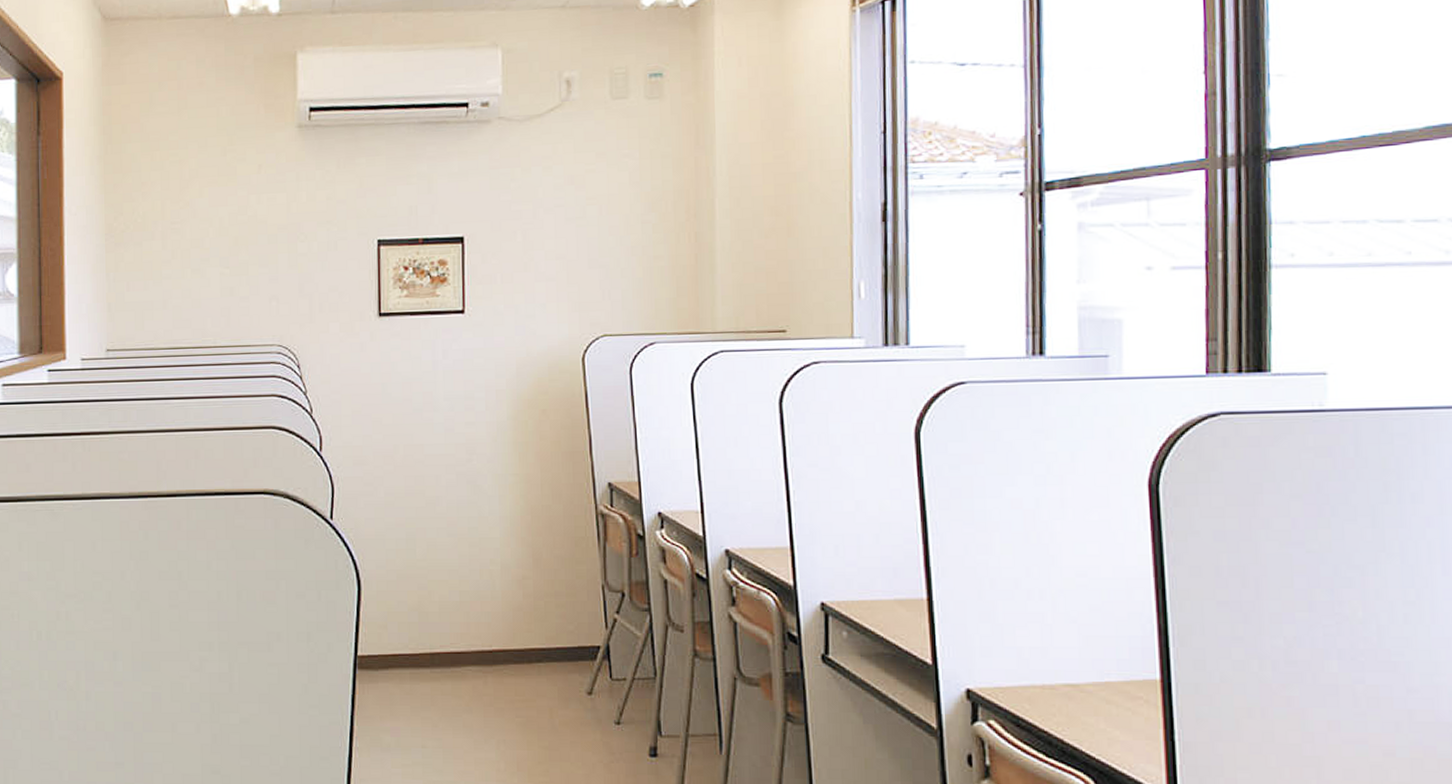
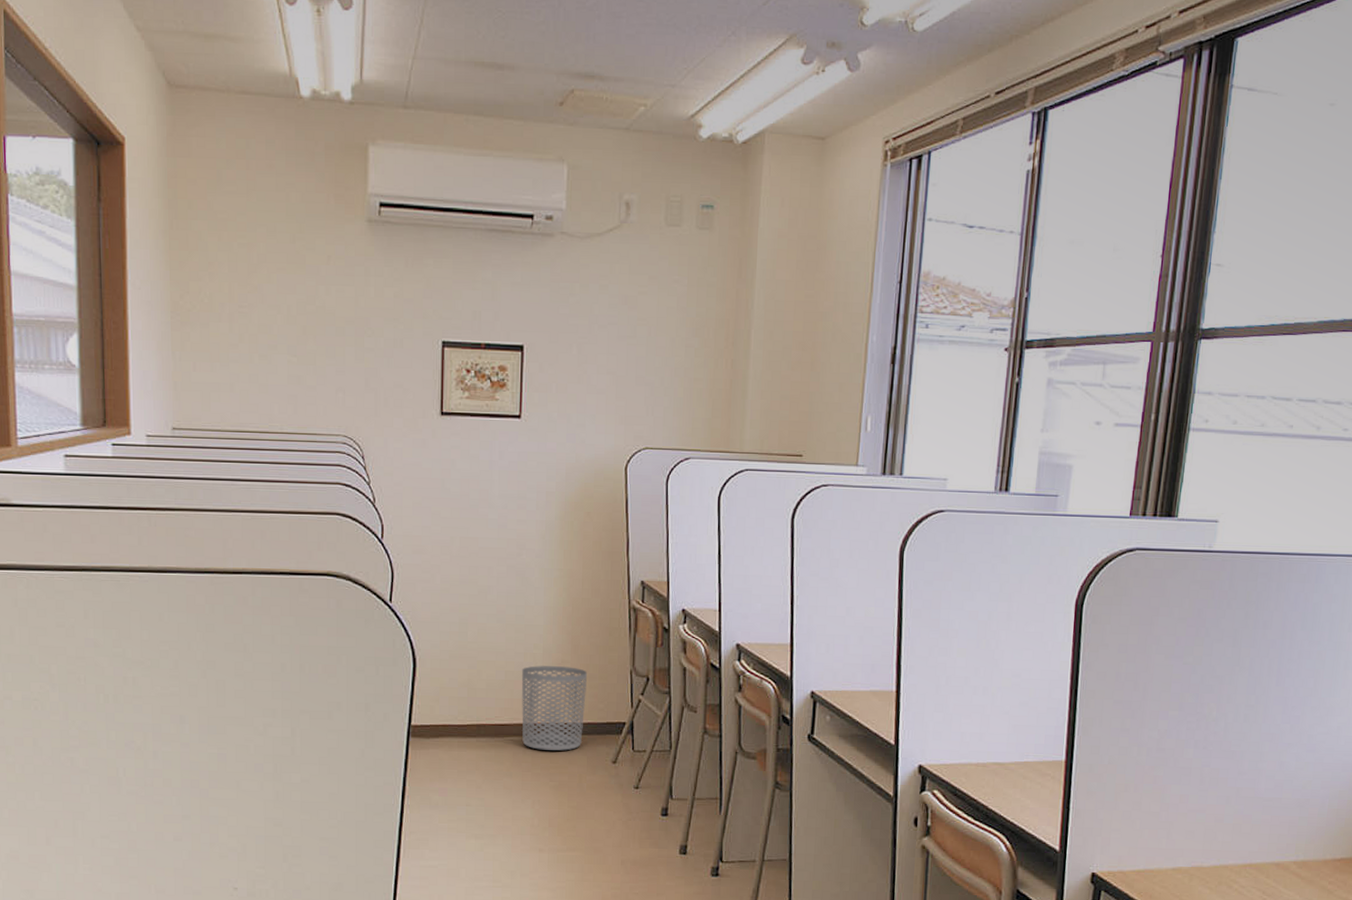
waste bin: none [477,582,553,681] -> present [521,665,588,751]

